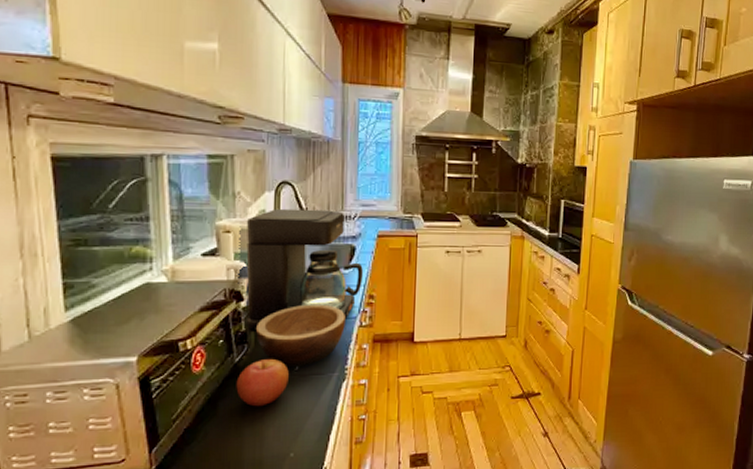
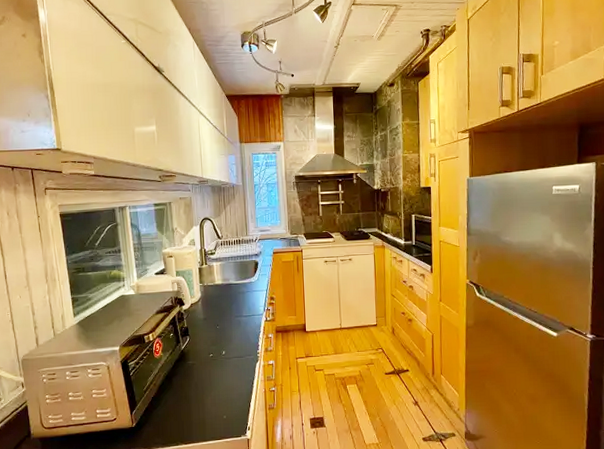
apple: present [236,358,289,407] -> none [183,346,219,382]
coffee maker: present [246,208,363,330] -> none [183,236,265,326]
bowl: present [255,304,345,368] -> none [193,305,255,353]

